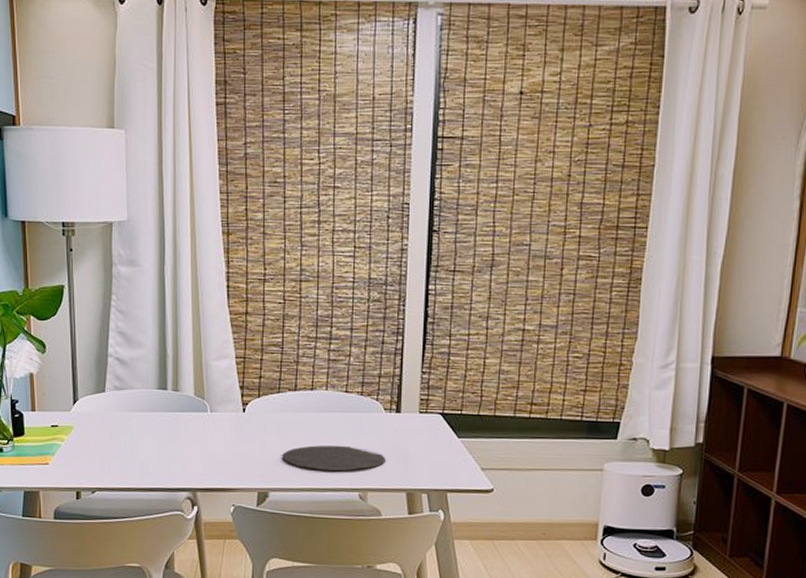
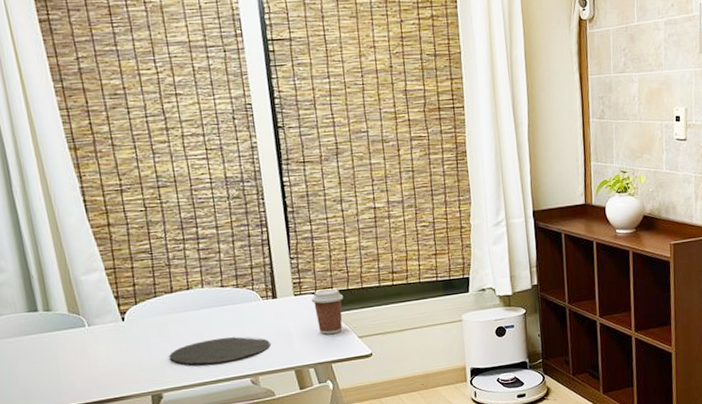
coffee cup: none [436,411,473,460] -> present [311,288,344,335]

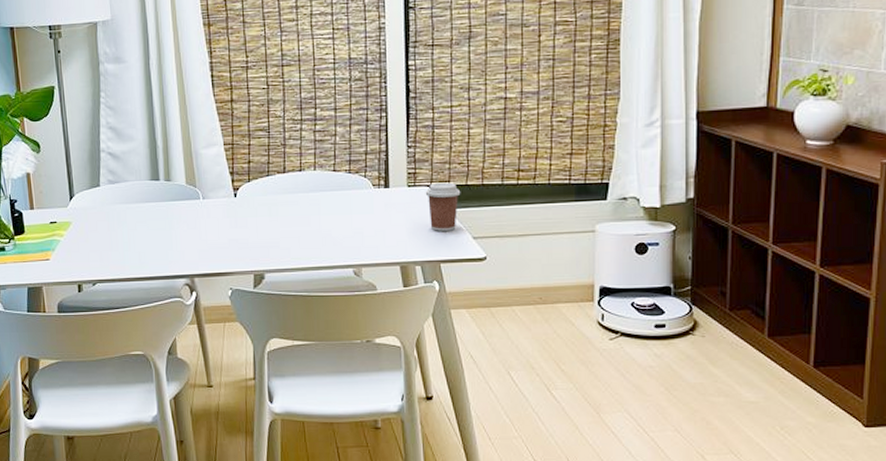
plate: present [168,337,271,364] -> none [274,223,377,249]

